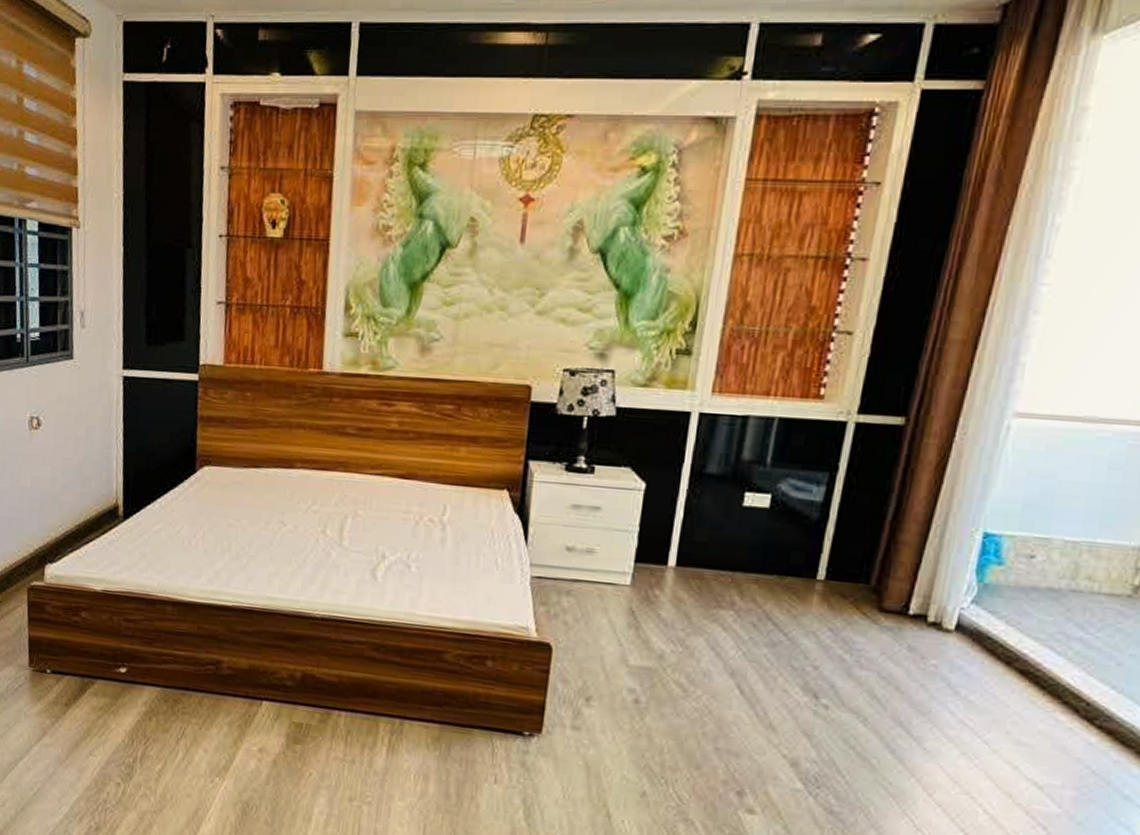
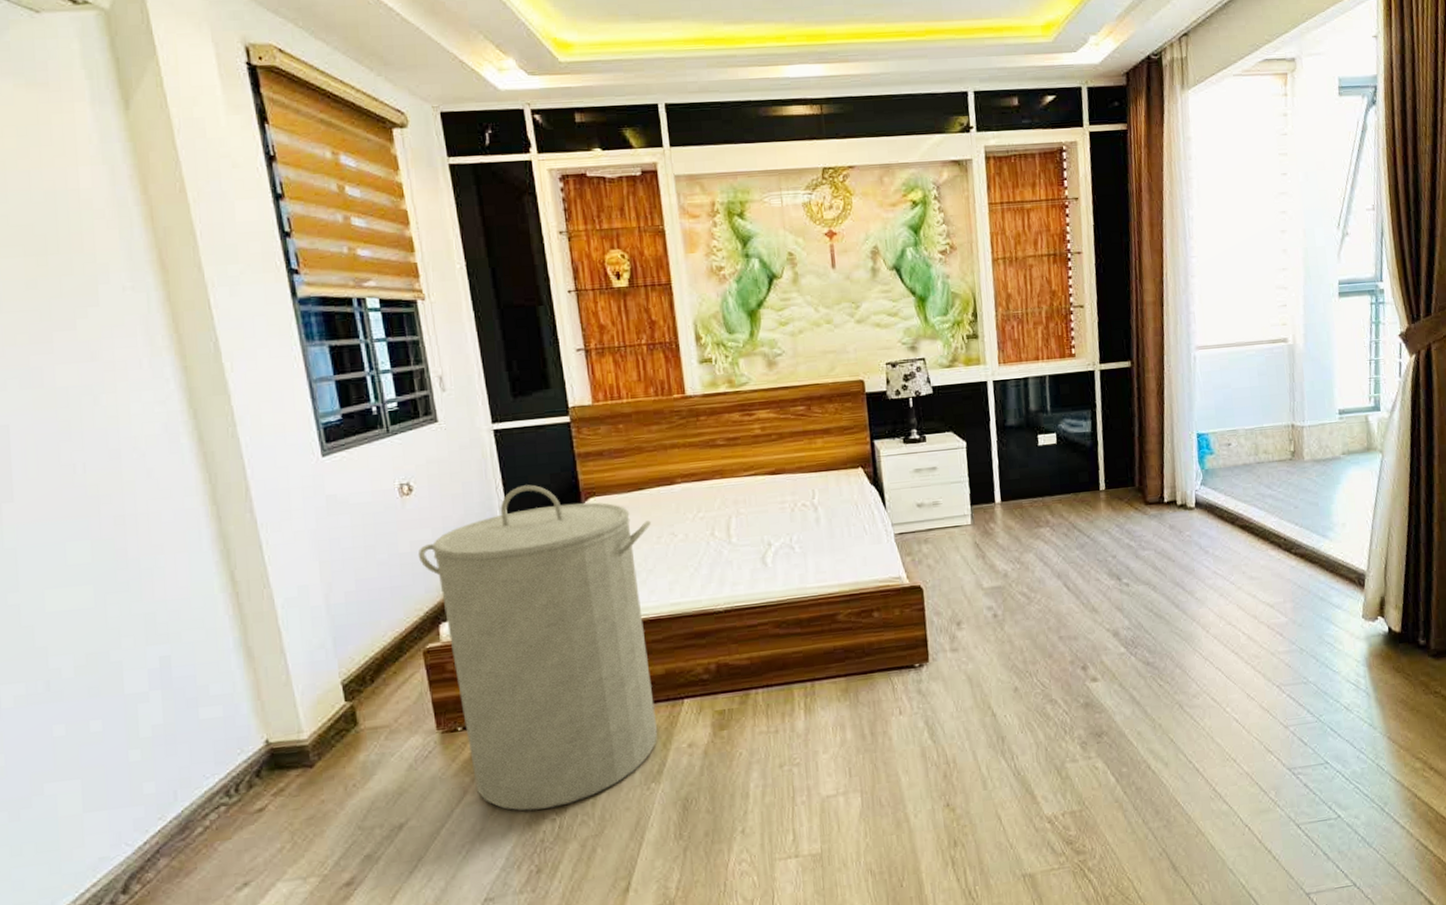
laundry hamper: none [36,440,262,774] -> present [418,484,658,811]

